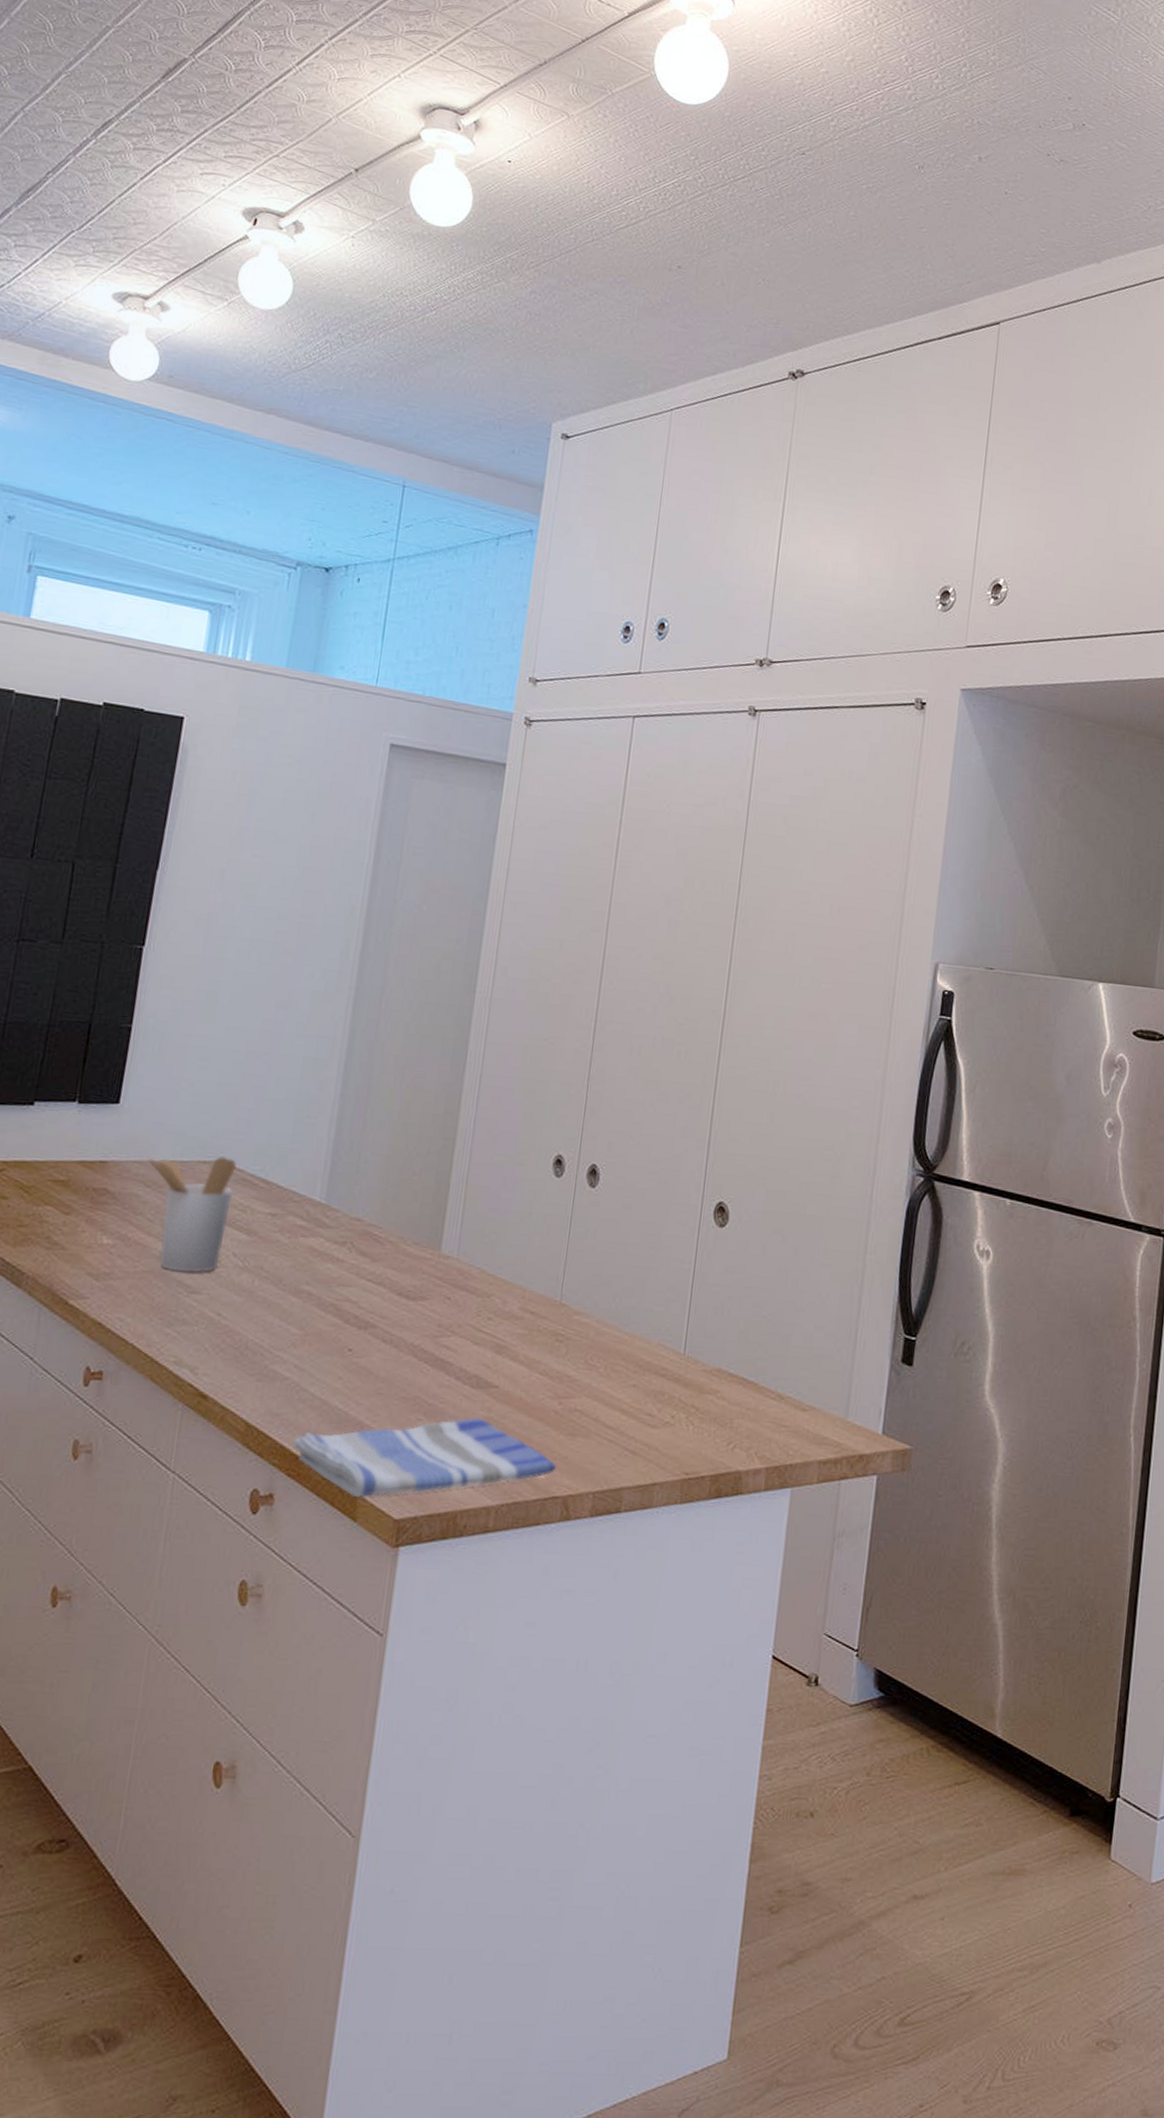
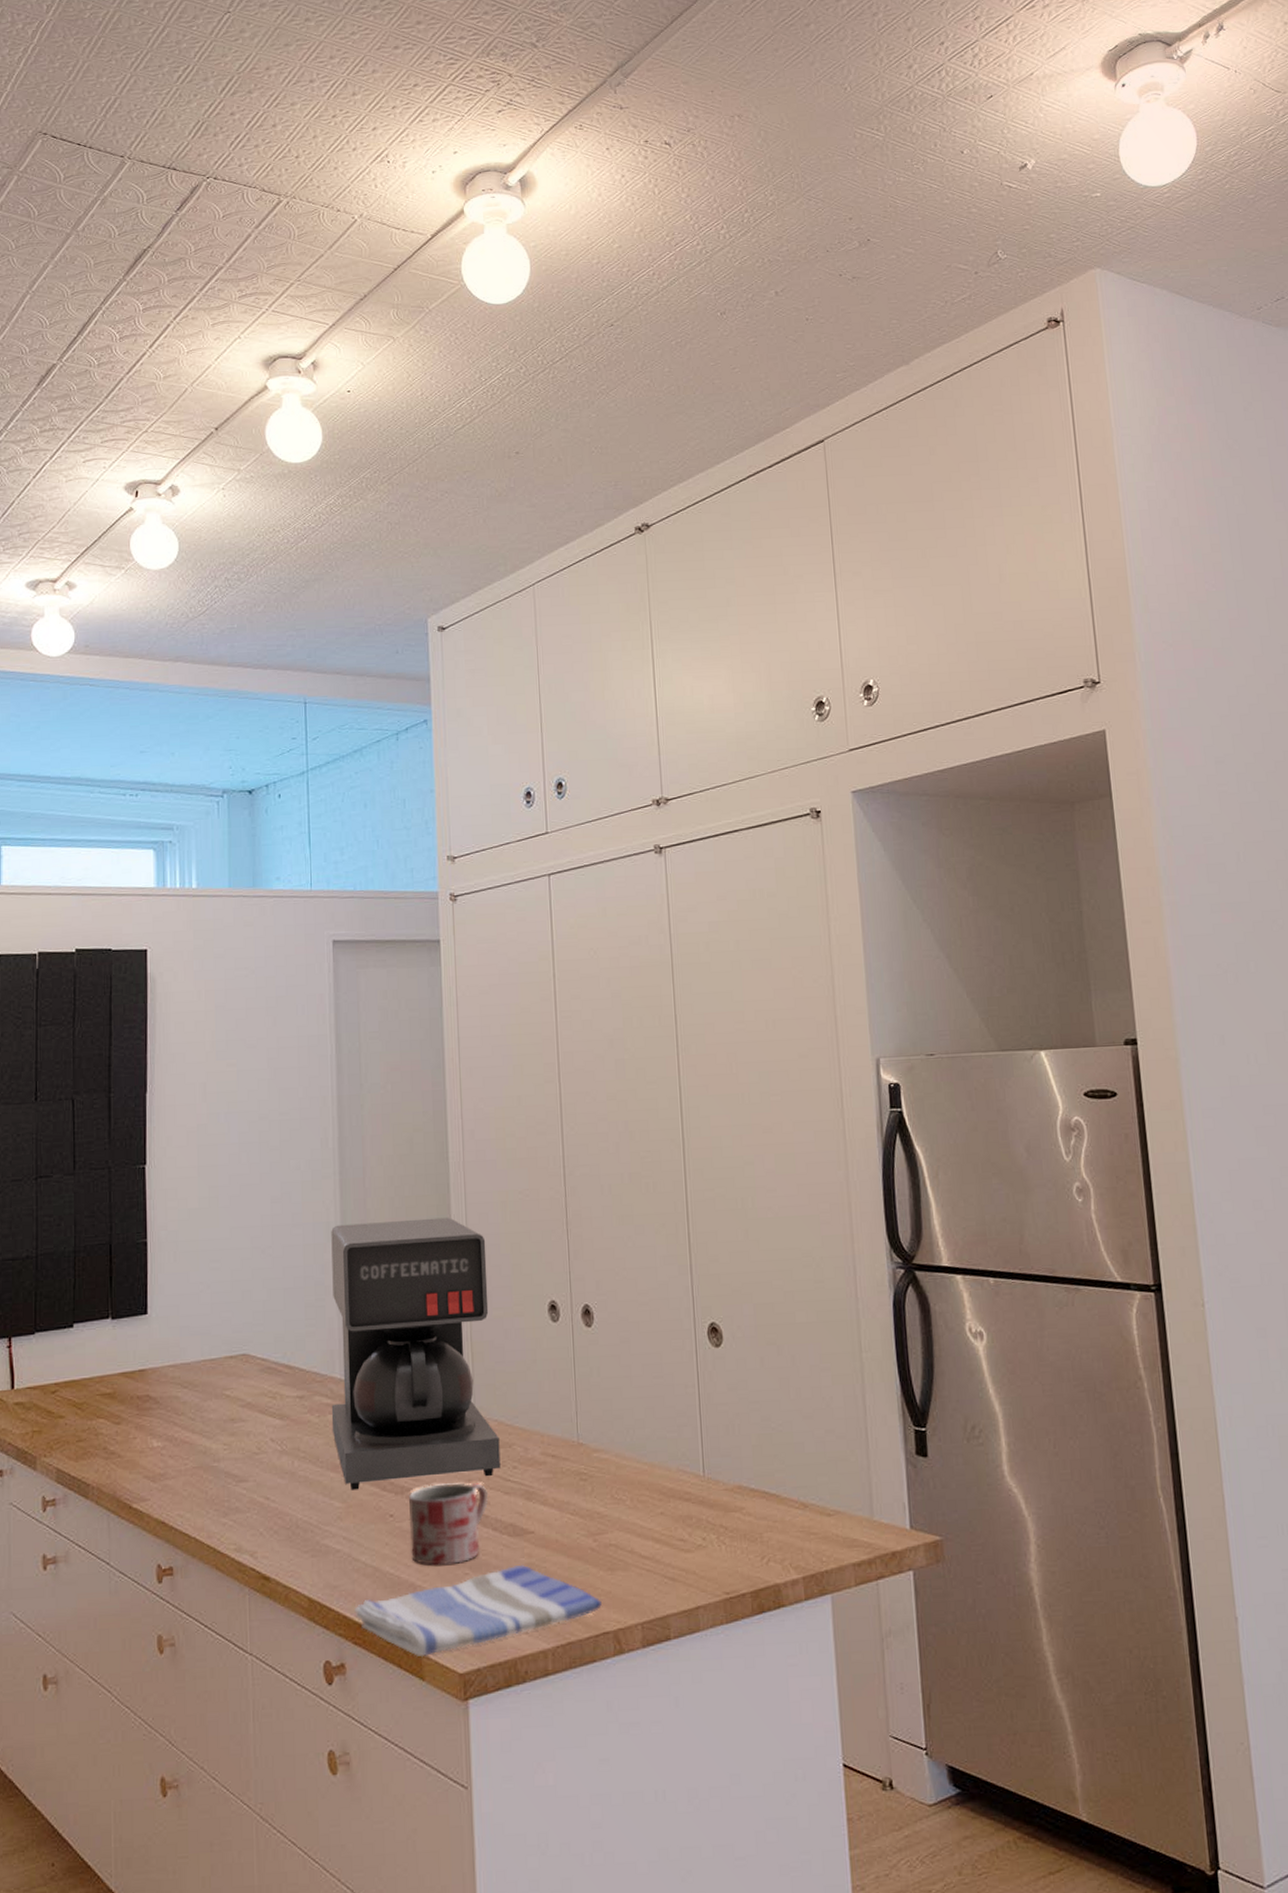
utensil holder: present [146,1156,237,1273] -> none [179,1349,262,1464]
coffee maker: none [301,1042,500,1325] -> present [331,1217,501,1491]
mug: none [364,1324,458,1409] -> present [409,1482,489,1566]

